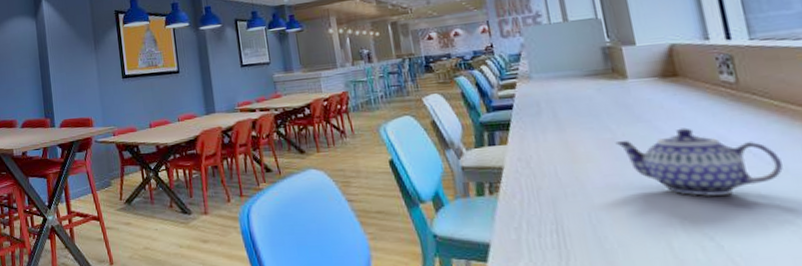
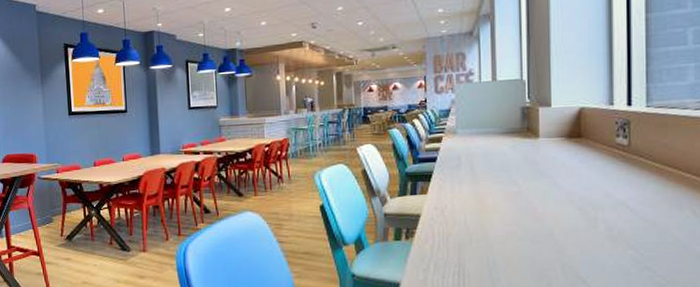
teapot: present [615,127,784,196] -> none [520,184,653,245]

